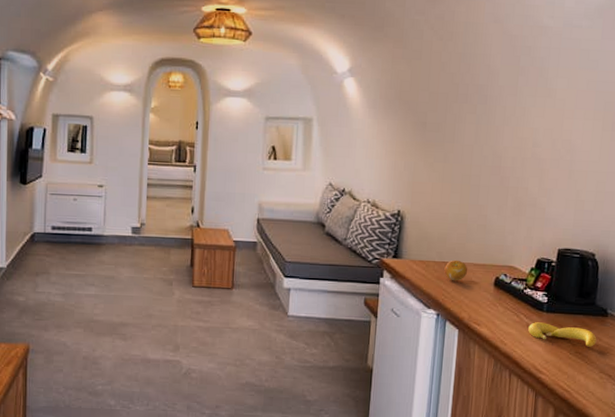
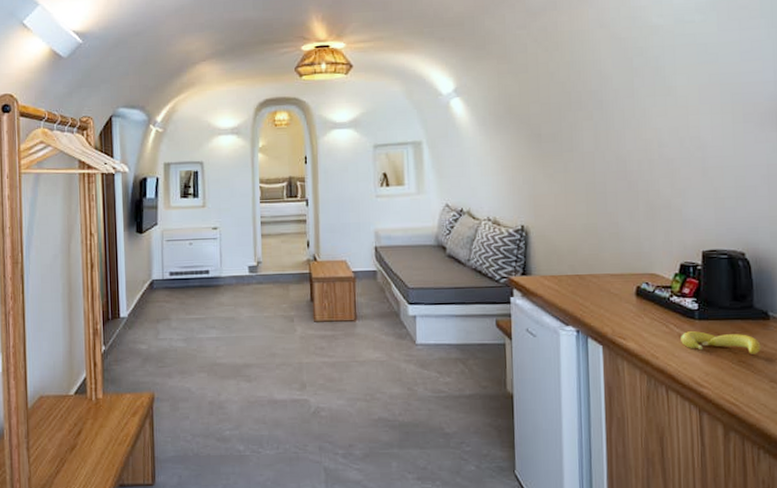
fruit: present [444,260,468,281] -> none [579,271,605,295]

